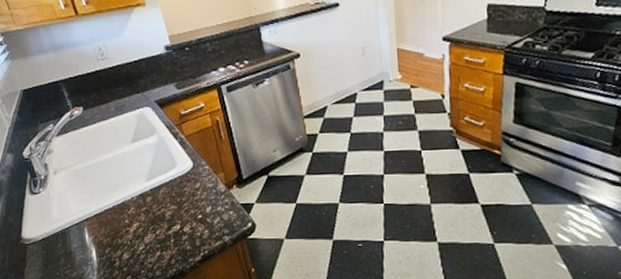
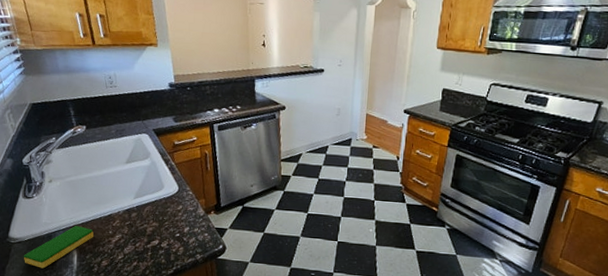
dish sponge: none [40,218,109,269] -> present [23,226,94,269]

